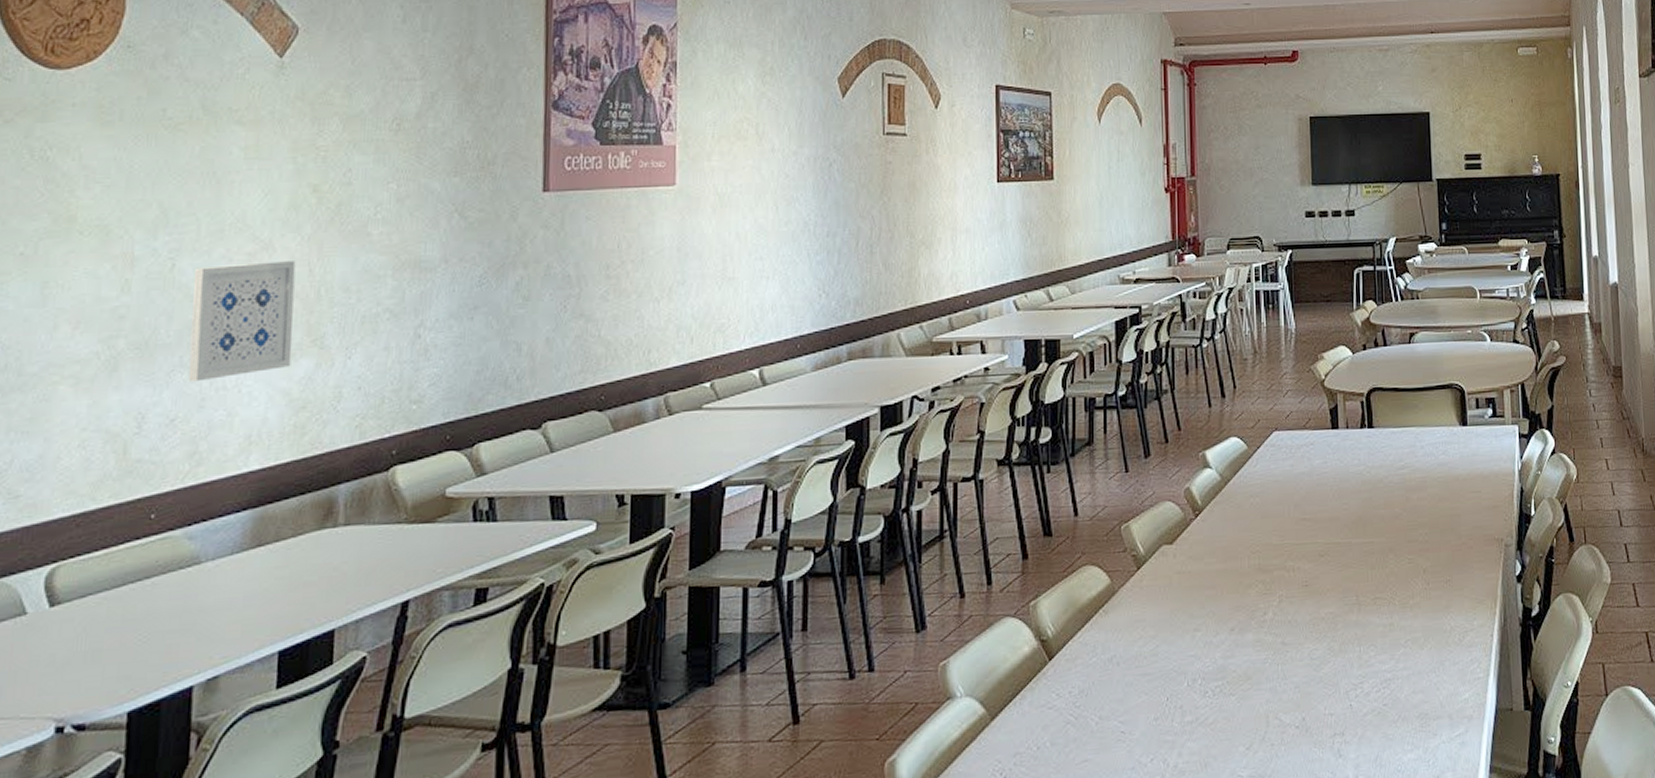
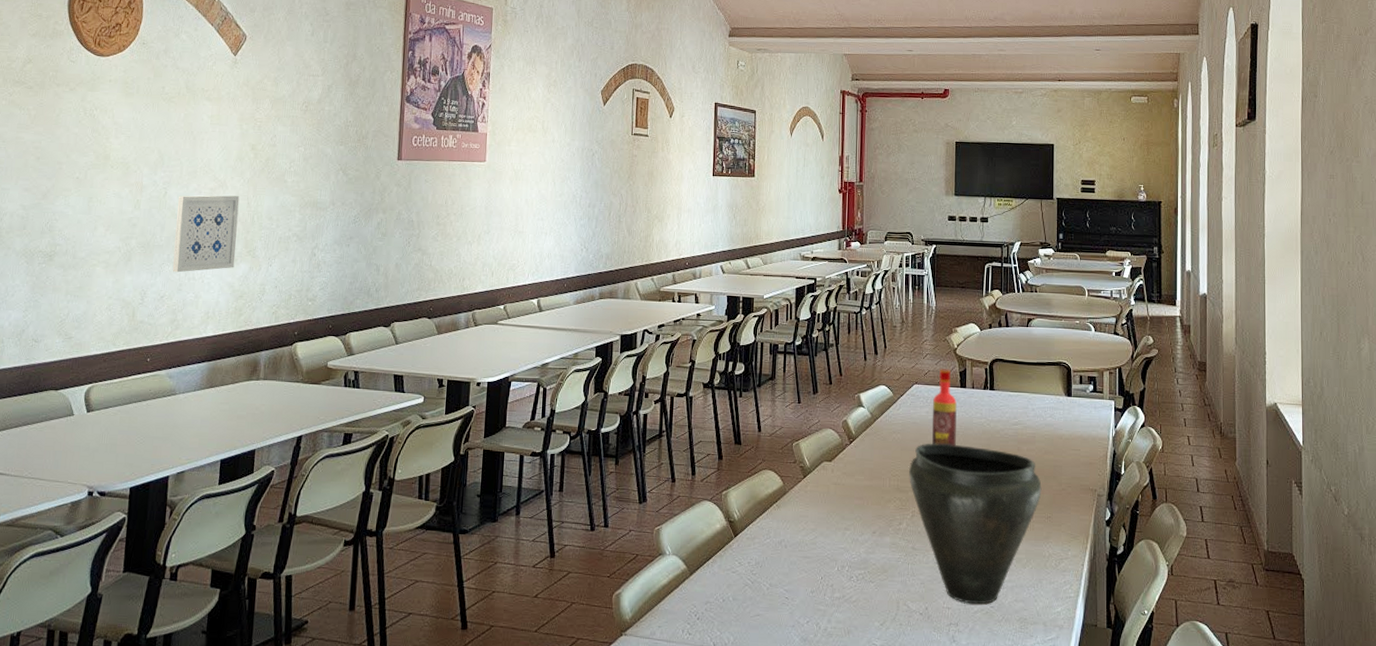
vase: none [1273,502,1438,705] -> present [909,443,1042,605]
bottle: none [1297,407,1330,506] -> present [932,369,957,446]

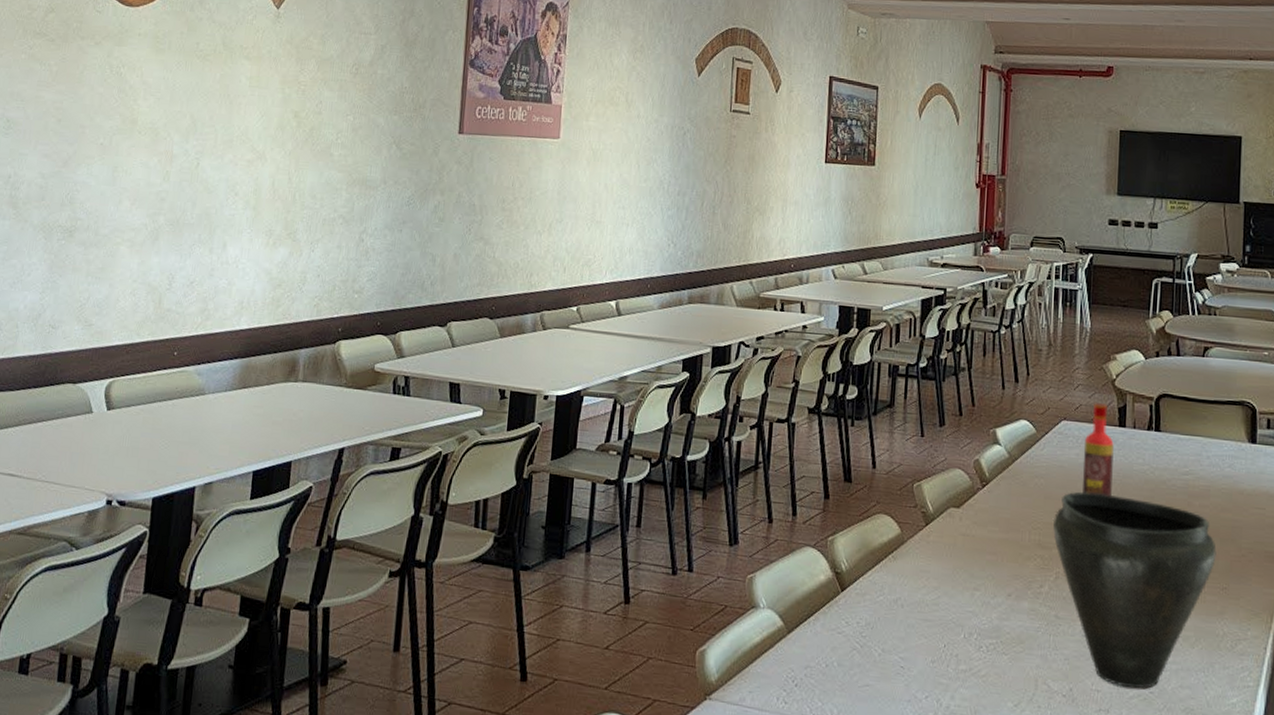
wall art: present [172,195,240,273] -> none [203,167,280,256]

